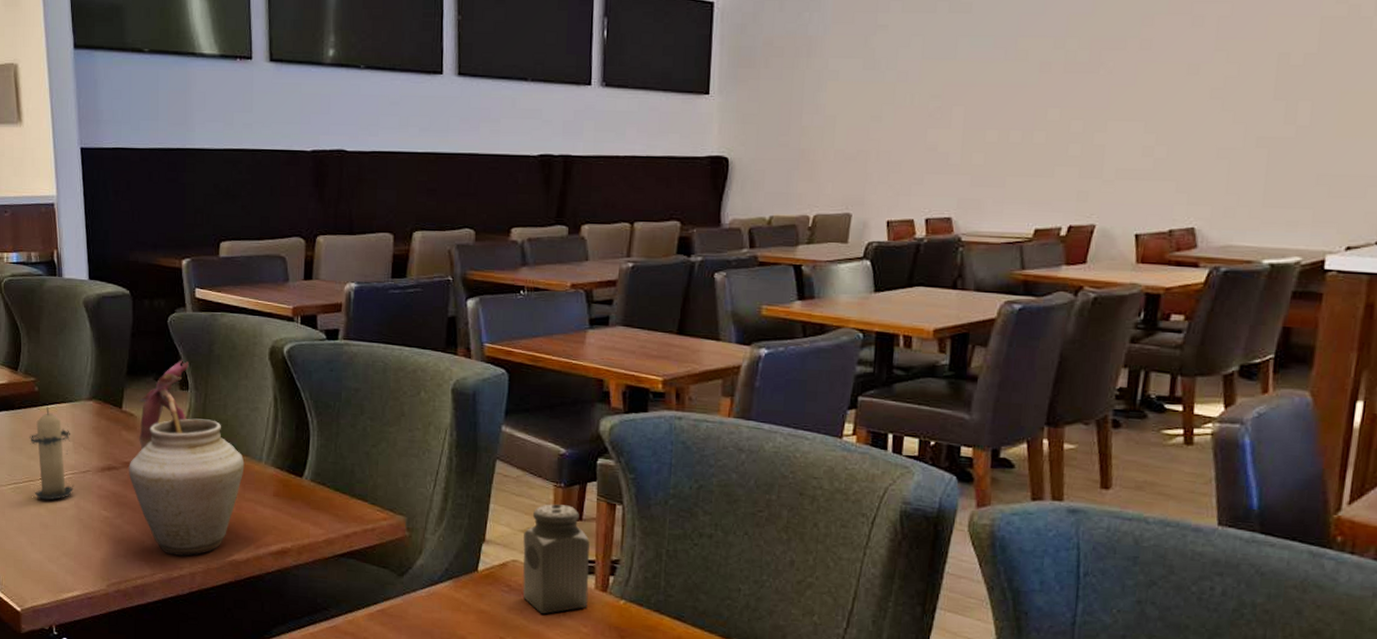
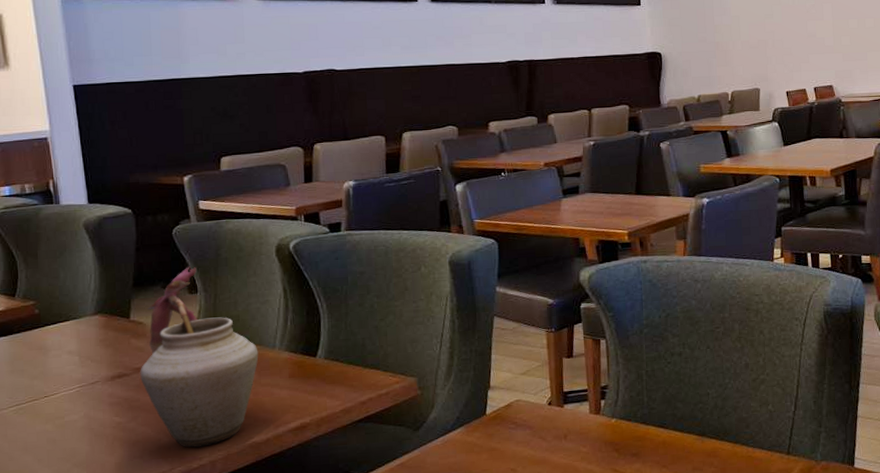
candle: present [29,407,74,500] -> none [30,327,83,416]
salt shaker: present [523,504,590,614] -> none [524,346,585,442]

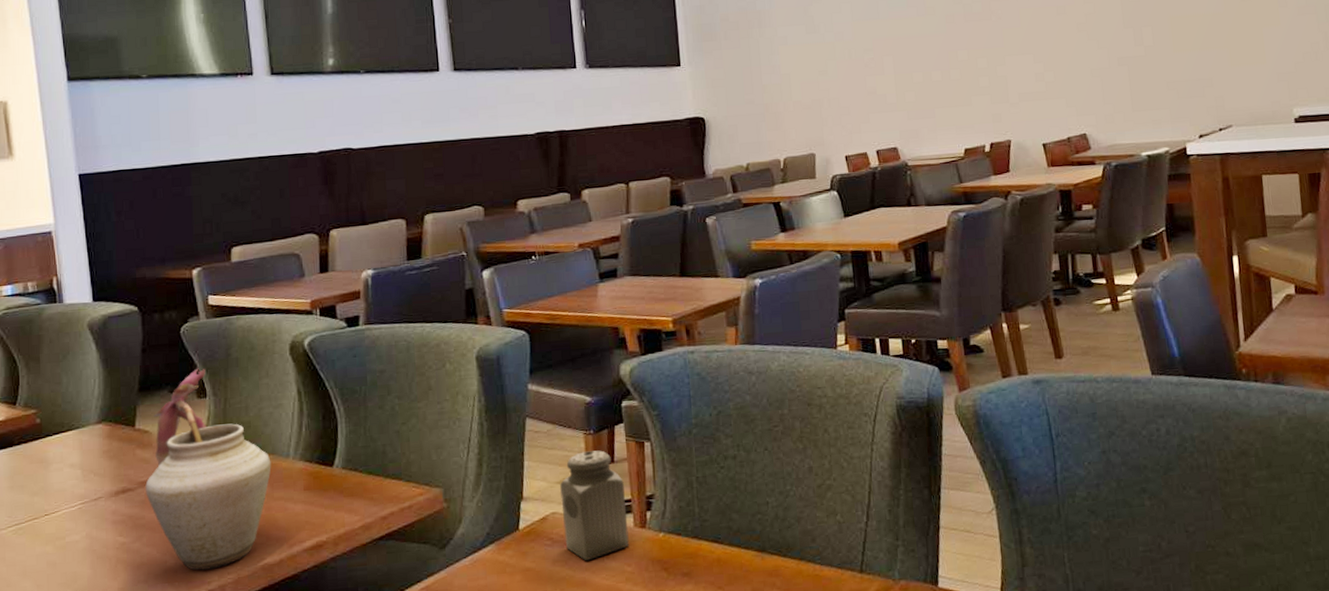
salt shaker: none [524,346,585,442] -> present [560,450,629,560]

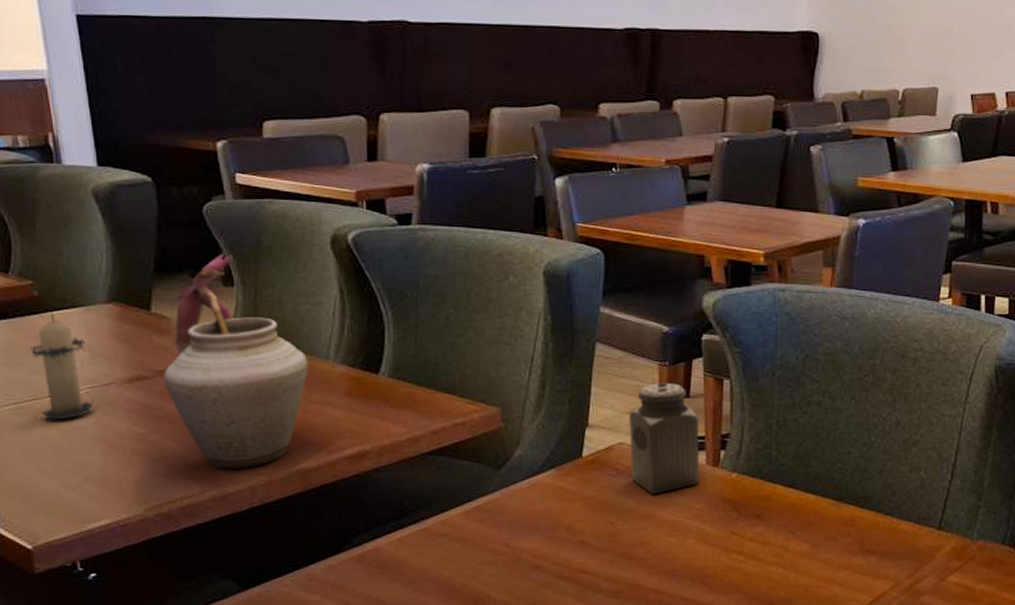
candle: none [31,437,85,537] -> present [29,313,94,420]

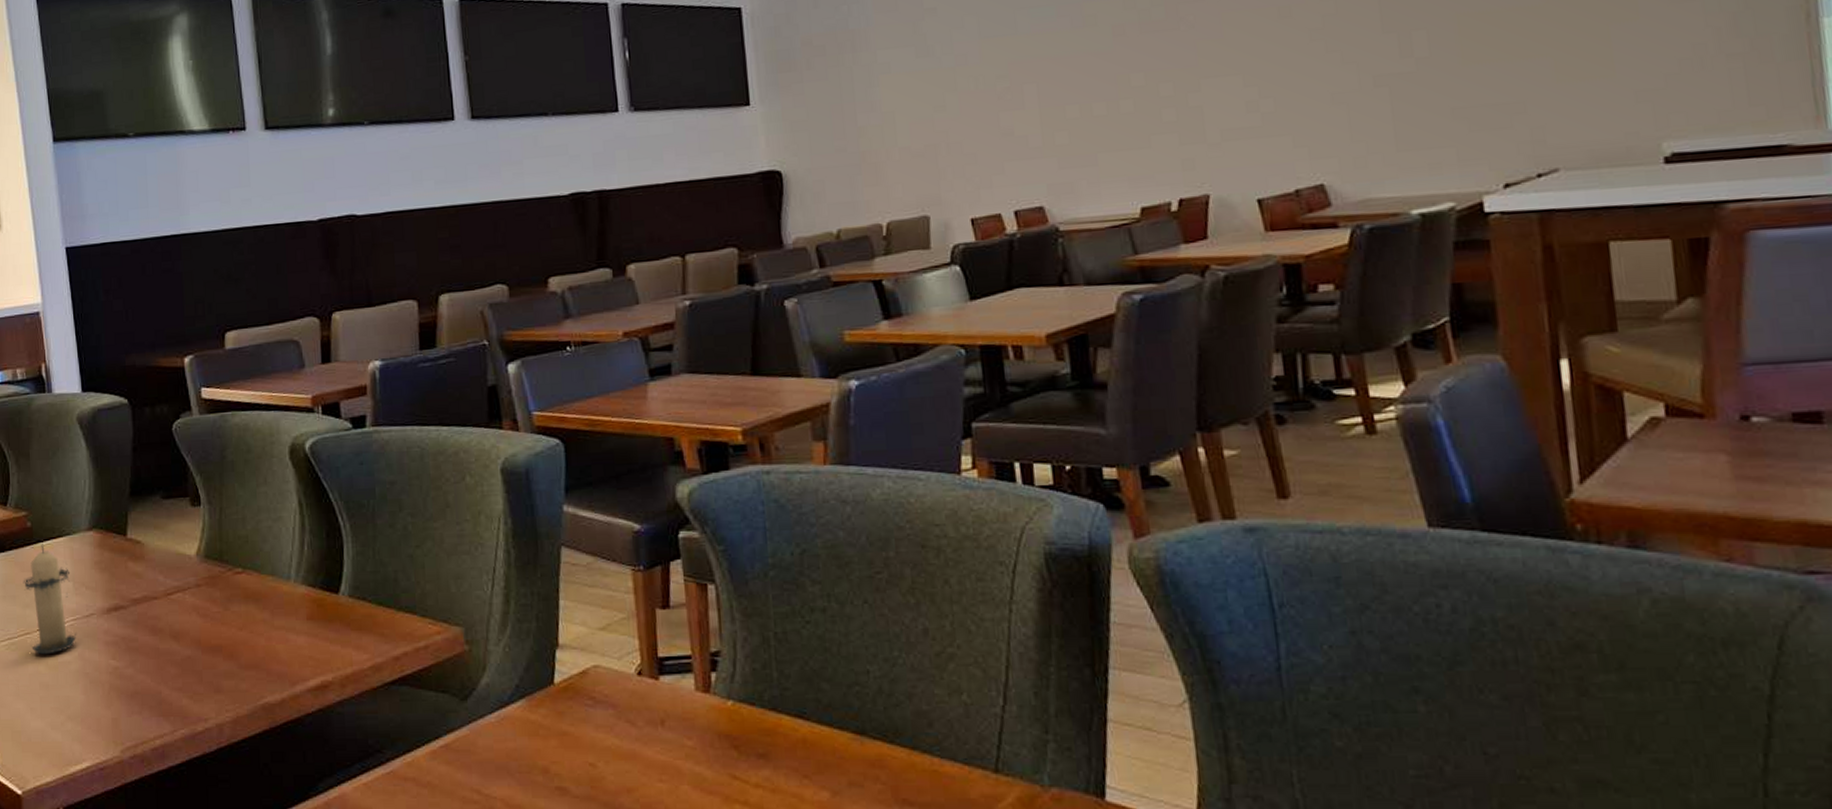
vase: present [163,253,309,469] -> none [138,471,271,705]
salt shaker: present [629,383,700,494] -> none [603,591,690,728]

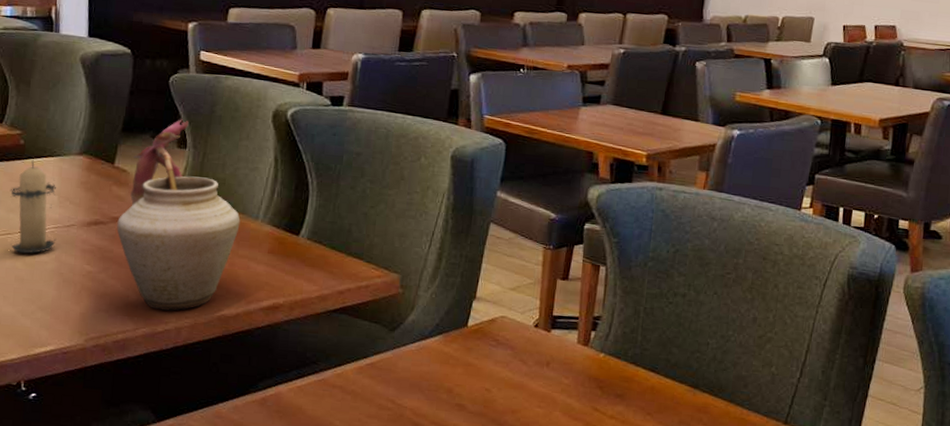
vase: none [138,471,271,705] -> present [116,119,241,311]

